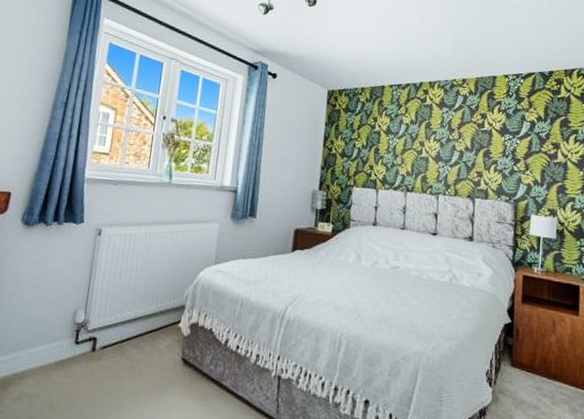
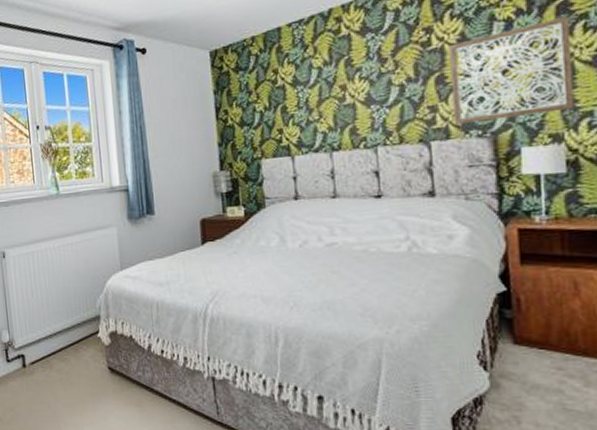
wall art: none [492,128,568,194] -> present [449,16,575,124]

